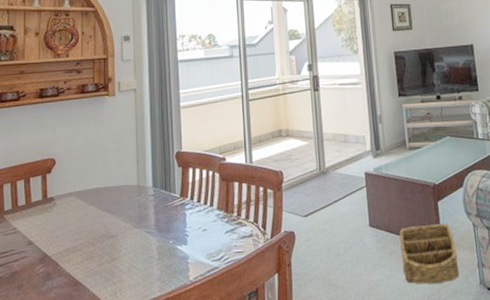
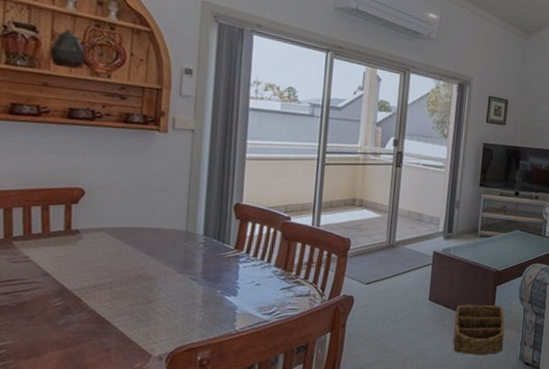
decorative jar: none [24,23,50,56] -> present [49,29,87,69]

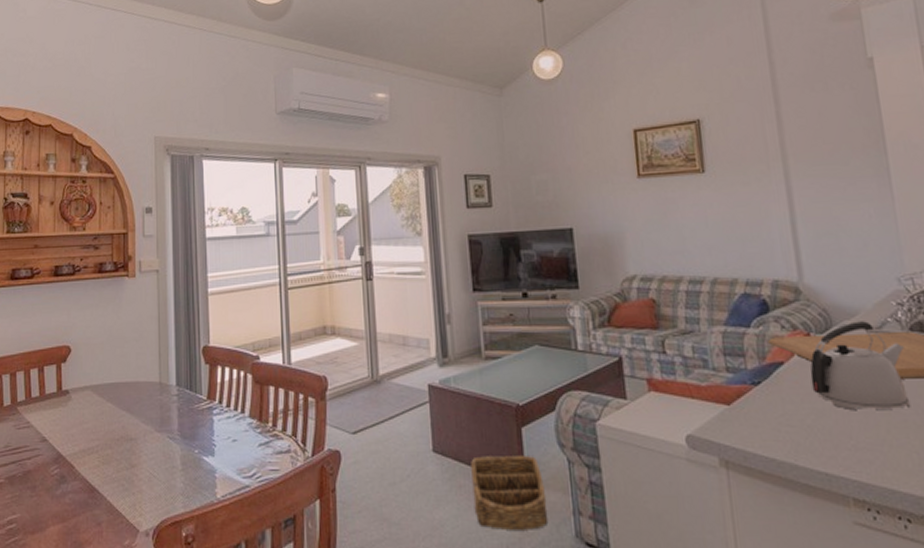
decorative jar: present [49,29,87,69] -> none [38,191,66,228]

